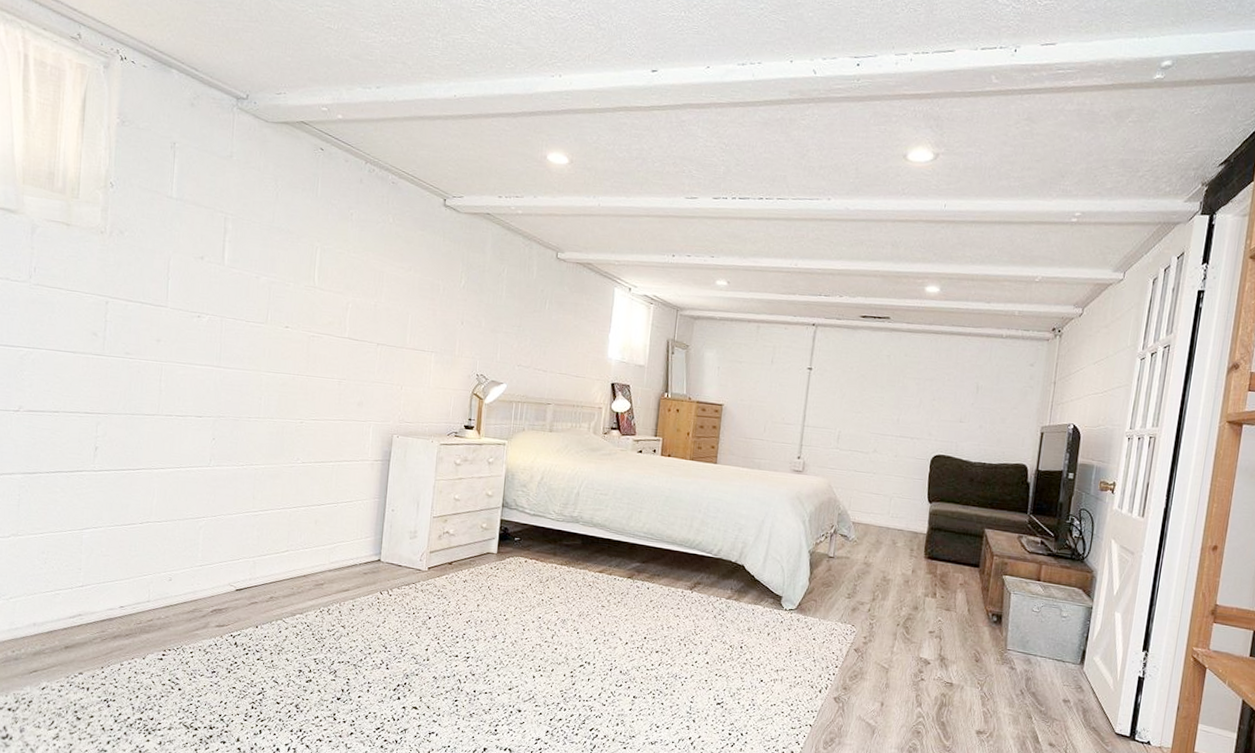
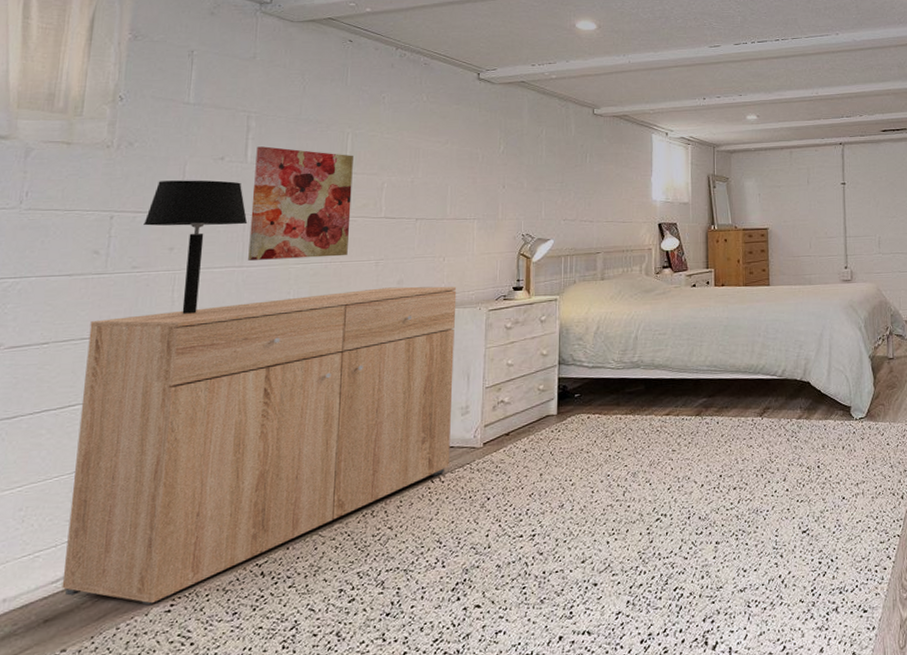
dresser: none [77,397,412,651] -> present [61,286,457,605]
table lamp: none [134,273,225,405] -> present [143,180,248,314]
wall art: none [225,250,321,371] -> present [248,146,353,260]

